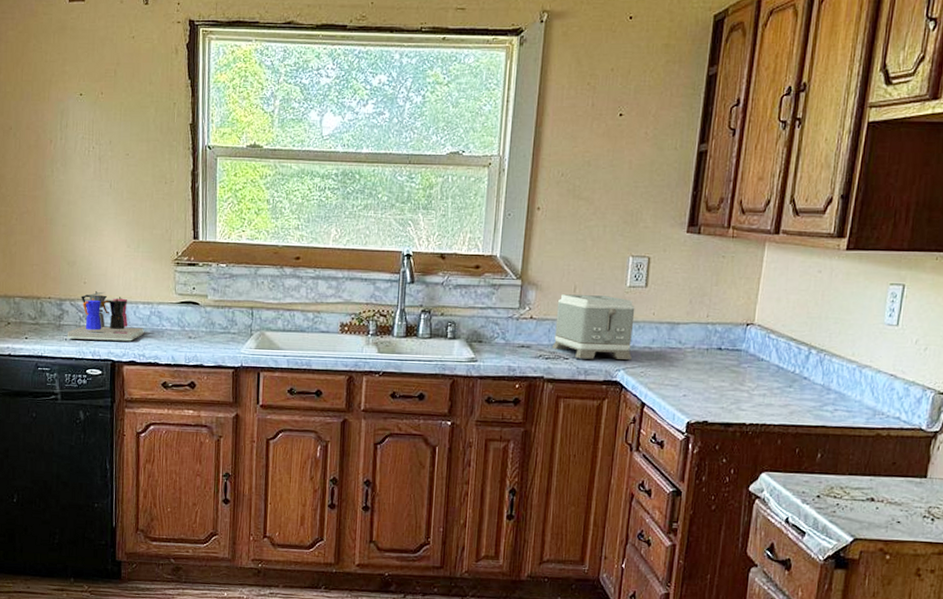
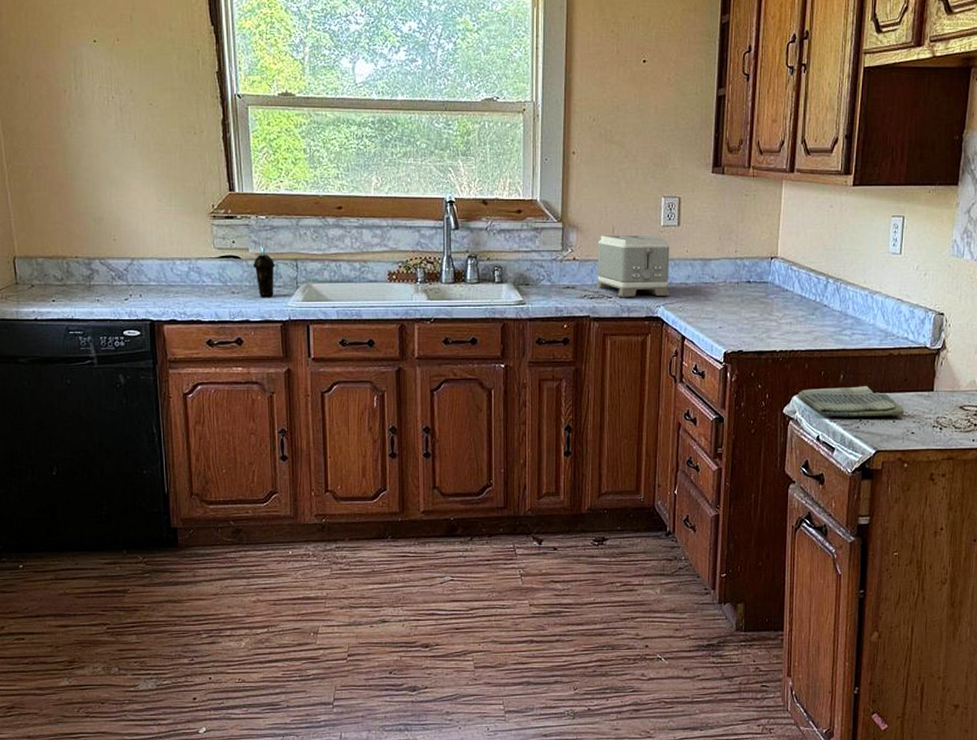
coffee maker: present [68,291,144,342] -> none [100,248,183,299]
cup: none [210,292,232,343] -> present [252,245,276,297]
dish towel: none [767,466,891,503] -> present [798,386,905,417]

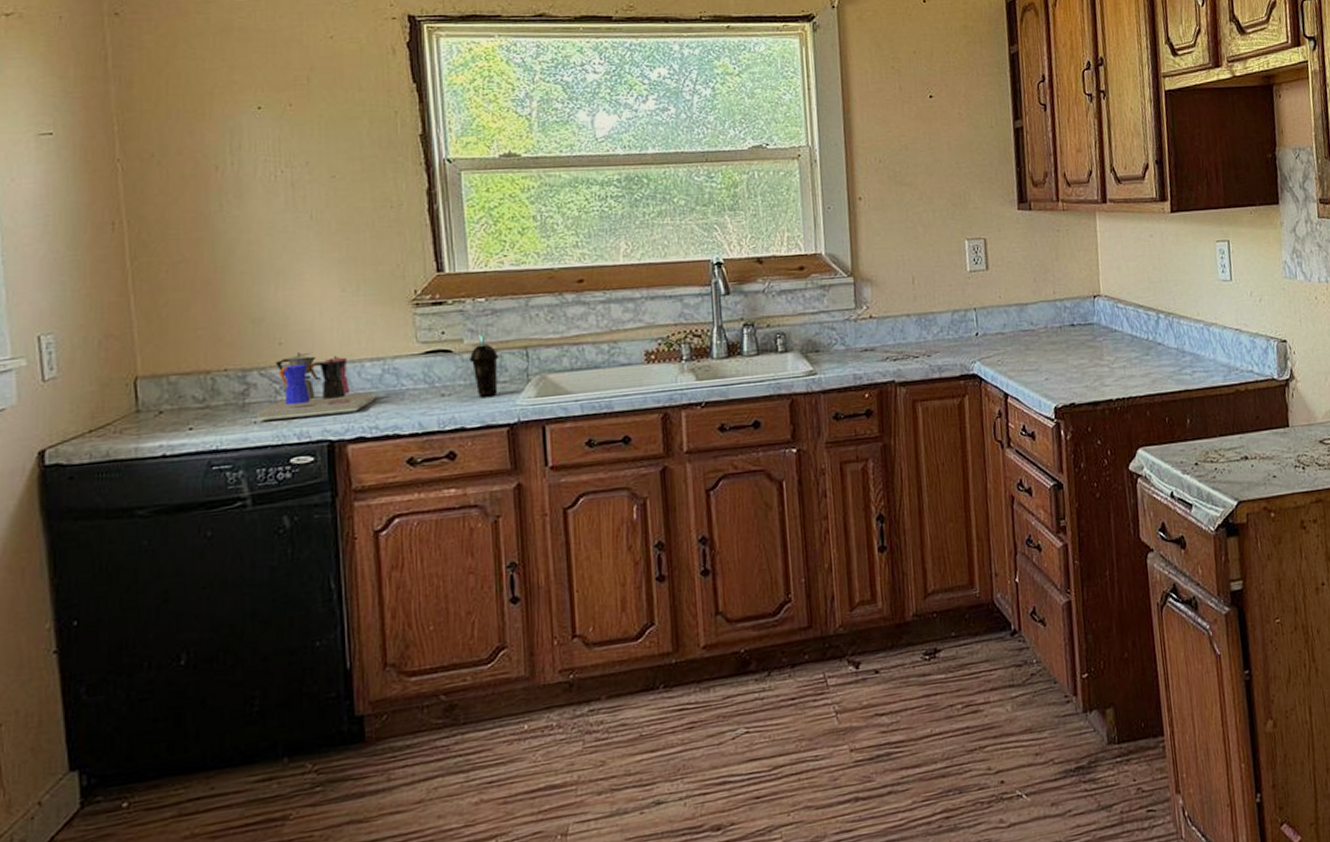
coffee maker: none [100,248,183,299] -> present [258,352,375,421]
toaster: present [595,235,671,297] -> none [896,283,987,356]
dish towel: present [798,386,905,417] -> none [1143,429,1262,469]

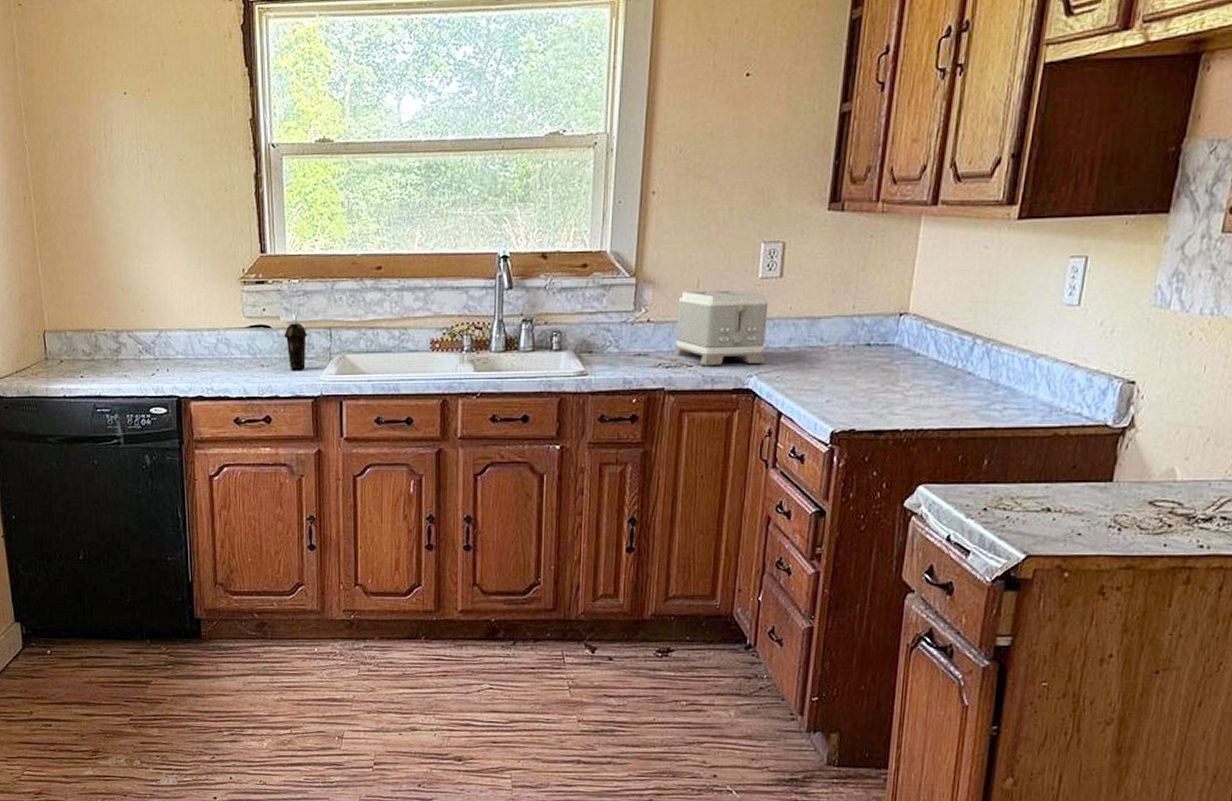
coffee maker: present [258,352,375,421] -> none [127,319,211,375]
toaster: none [896,283,987,356] -> present [672,290,769,365]

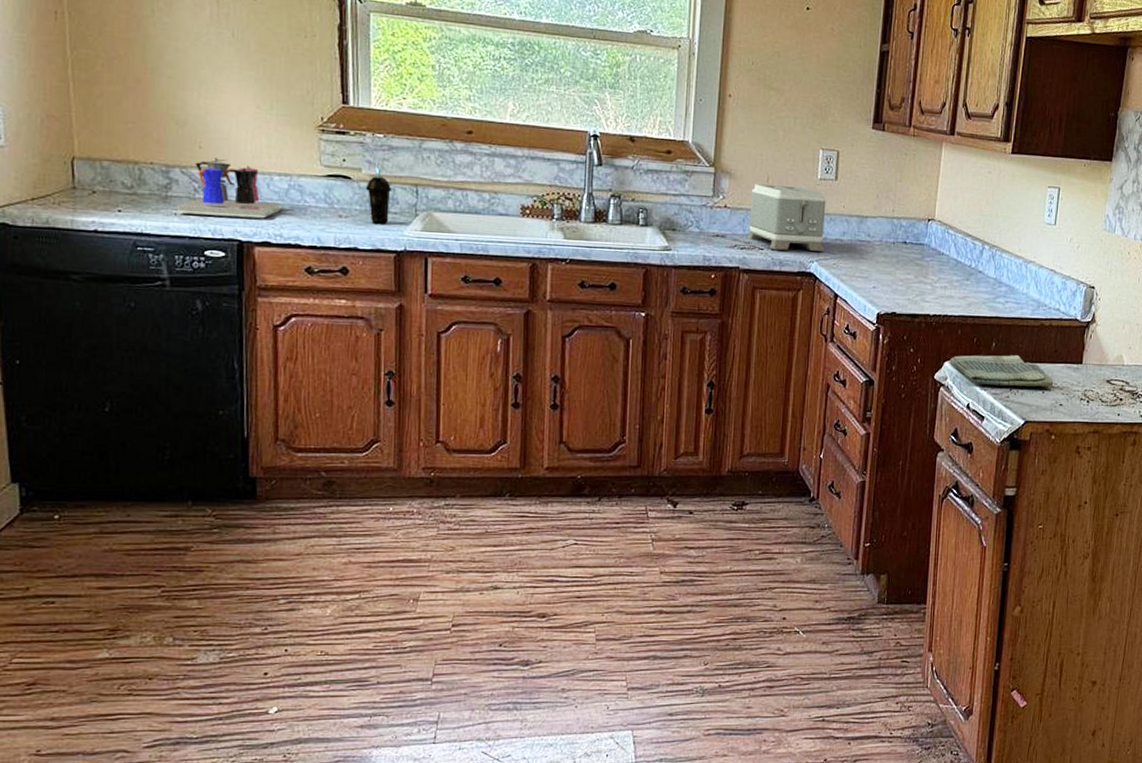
coffee maker: none [127,319,211,375] -> present [178,158,281,219]
dish towel: none [925,474,1070,513] -> present [950,355,1054,387]

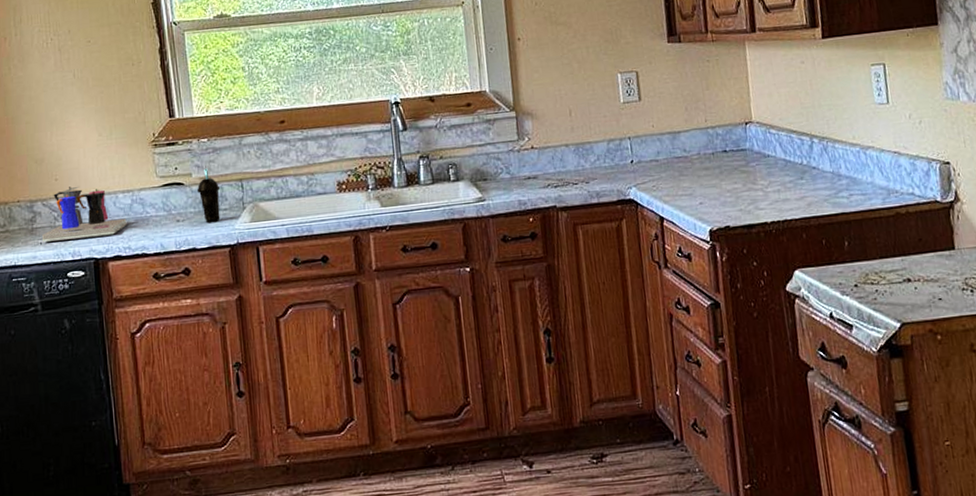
toaster: present [746,184,826,252] -> none [555,114,642,182]
dish towel: present [950,355,1054,387] -> none [799,251,926,290]

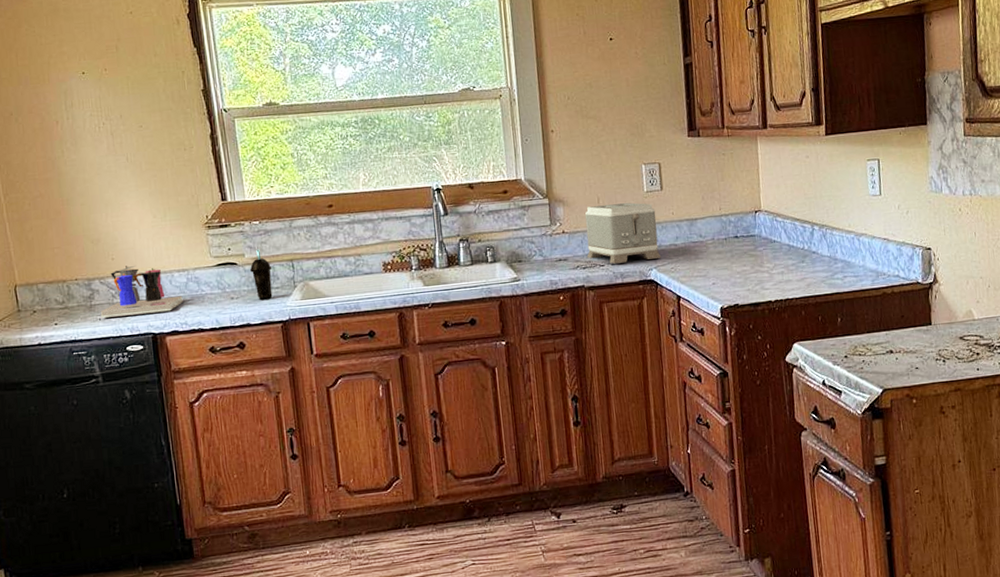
toaster: none [555,114,642,182] -> present [584,202,662,264]

